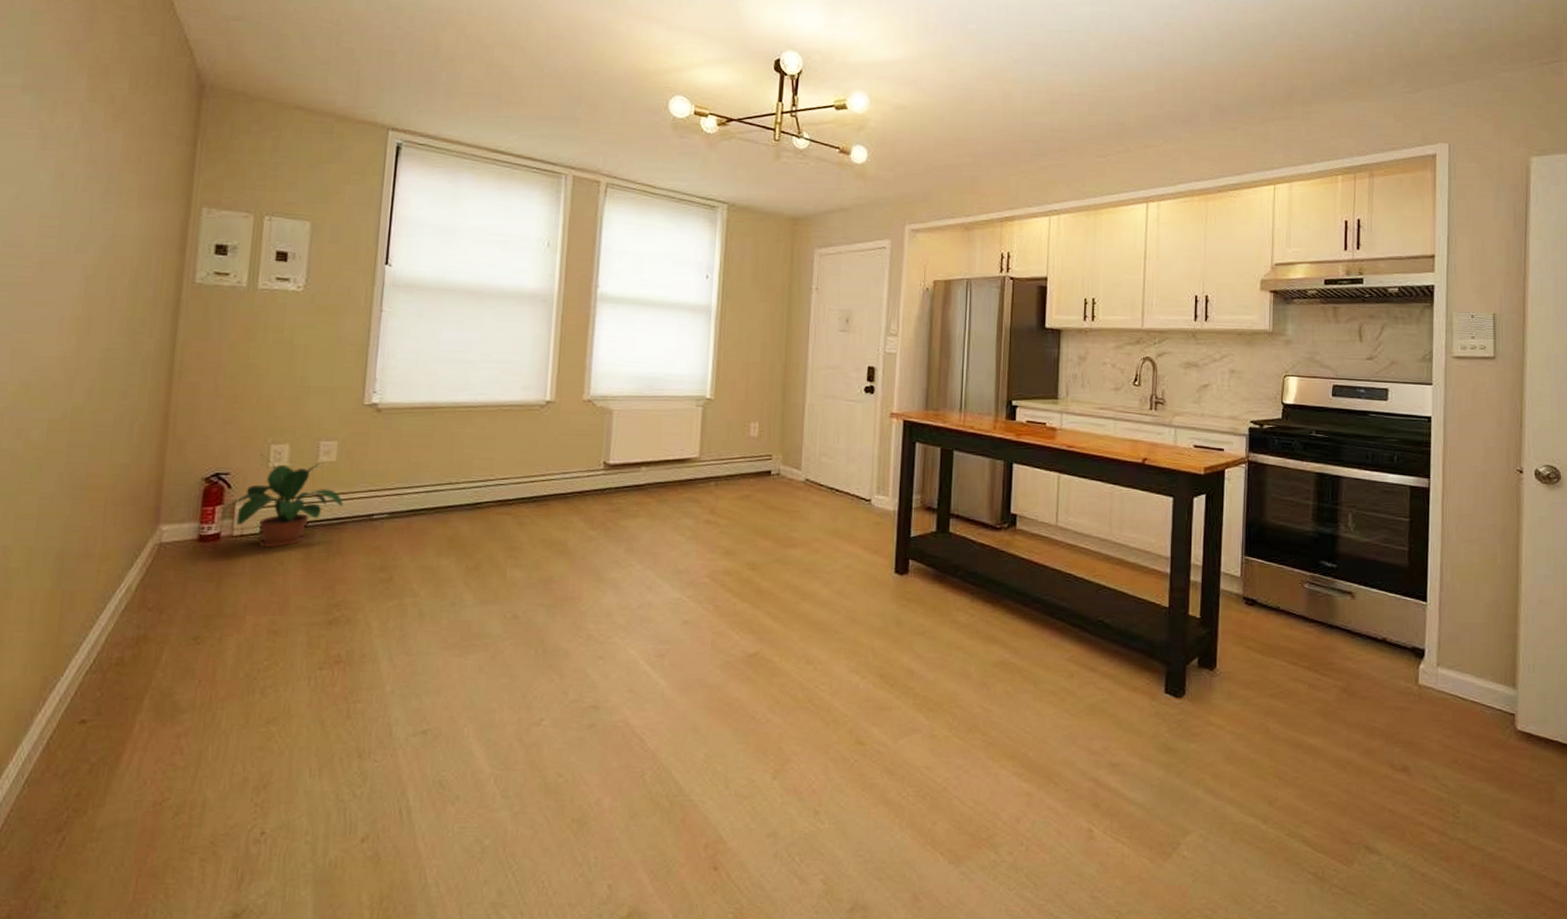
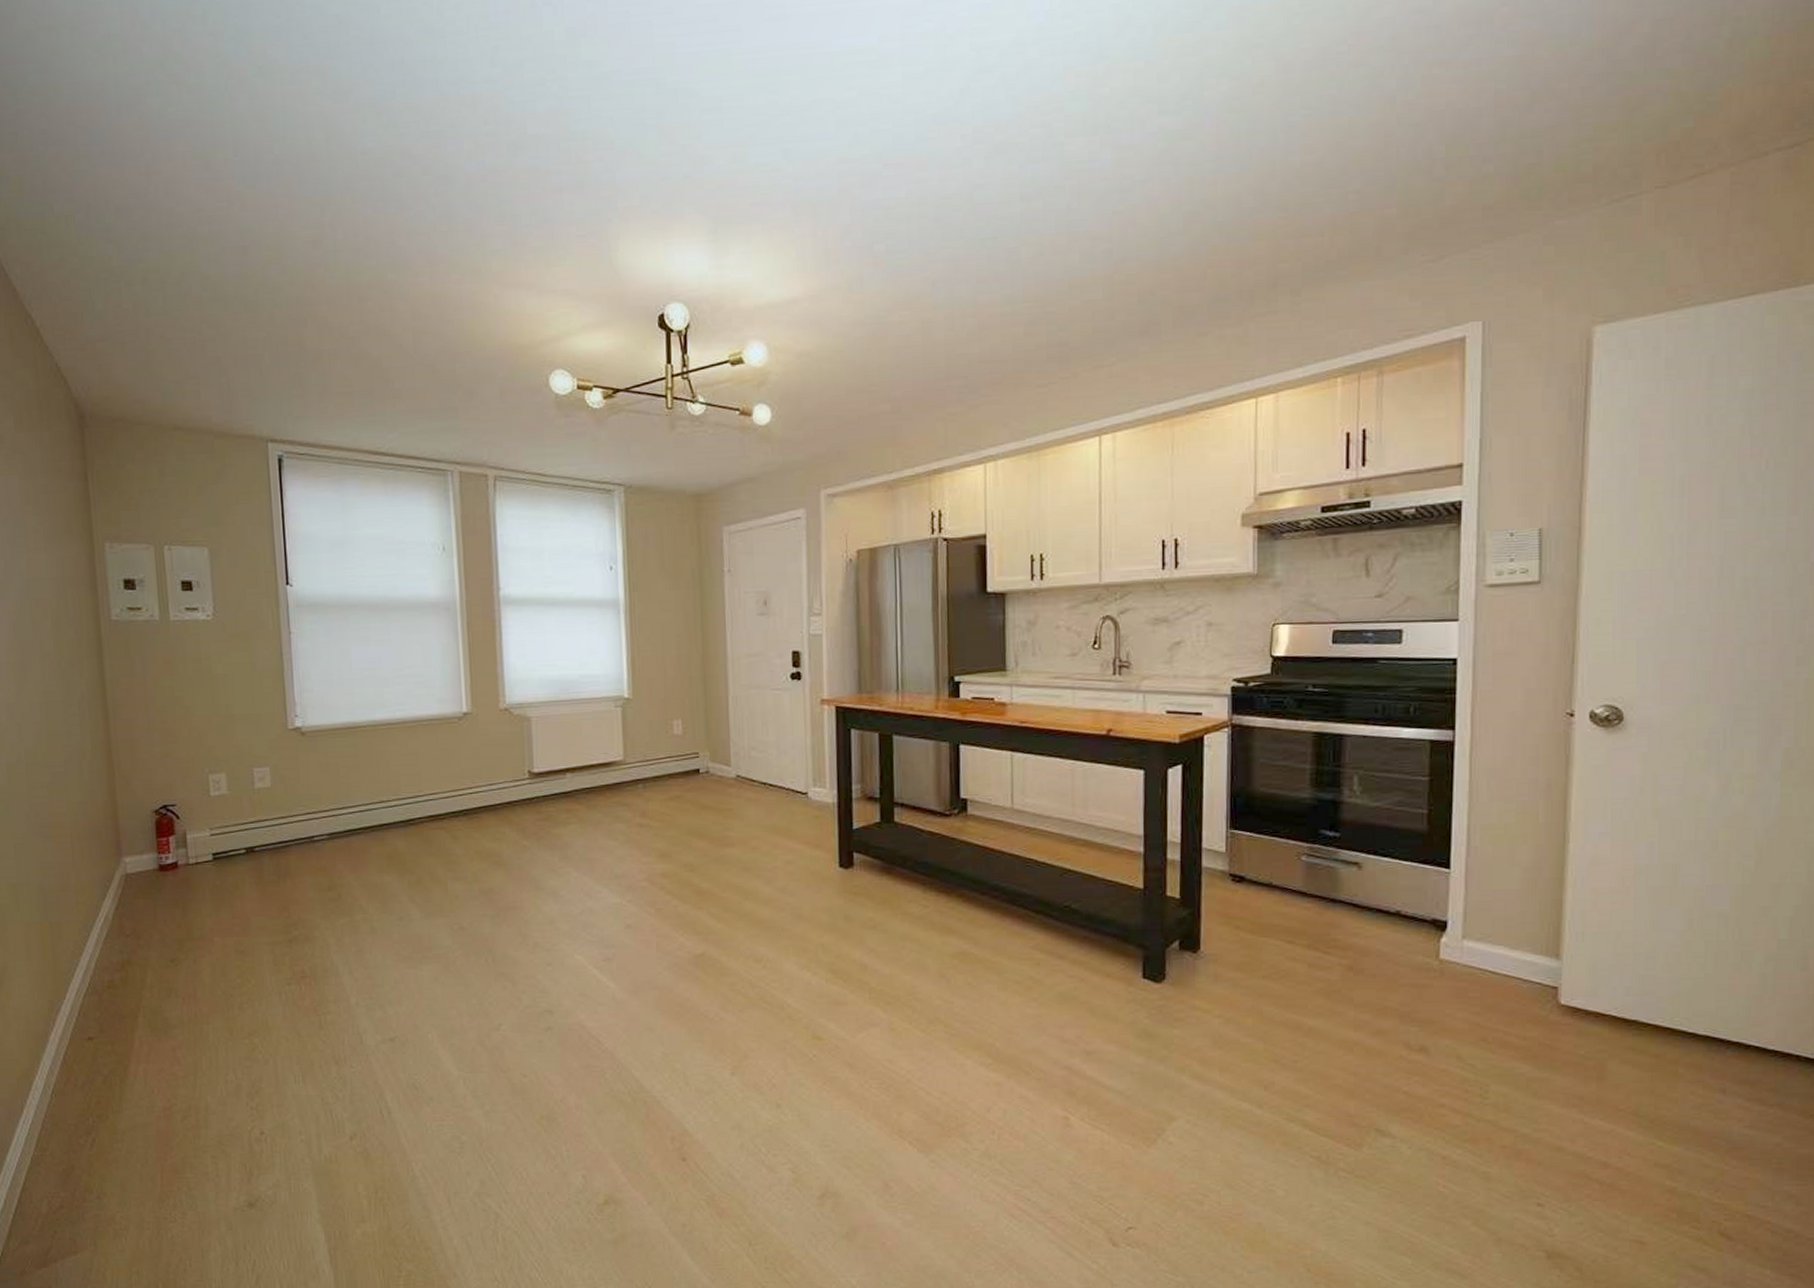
potted plant: present [222,453,344,547] -> none [176,783,285,873]

